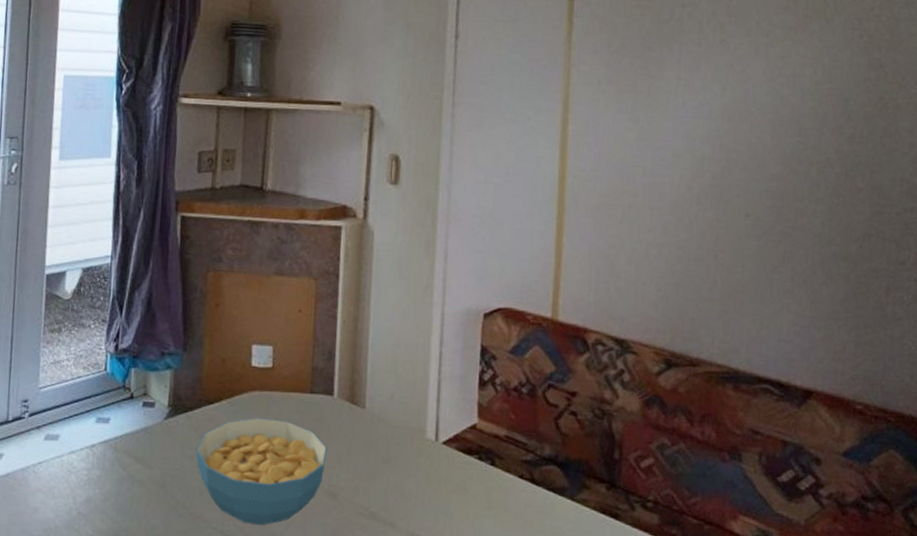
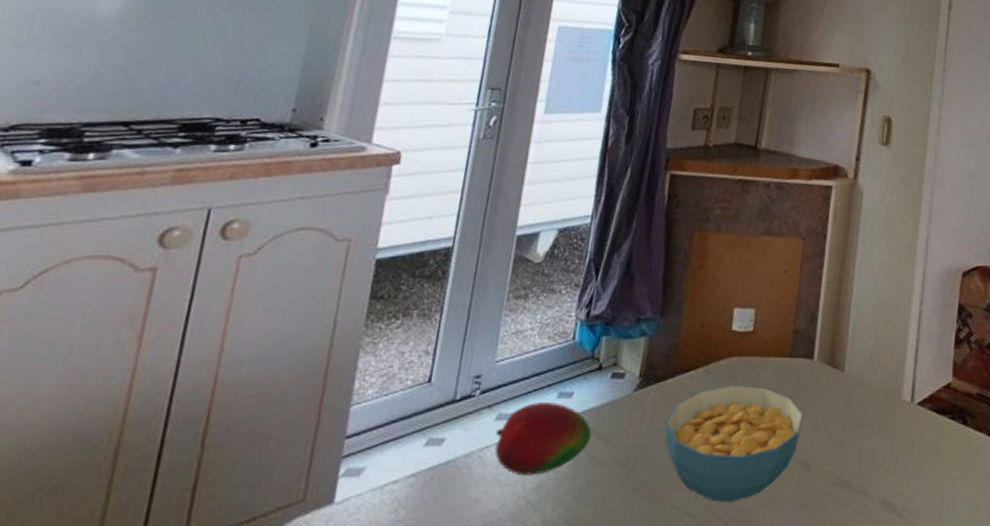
fruit: none [45,426,130,490] -> present [494,403,592,476]

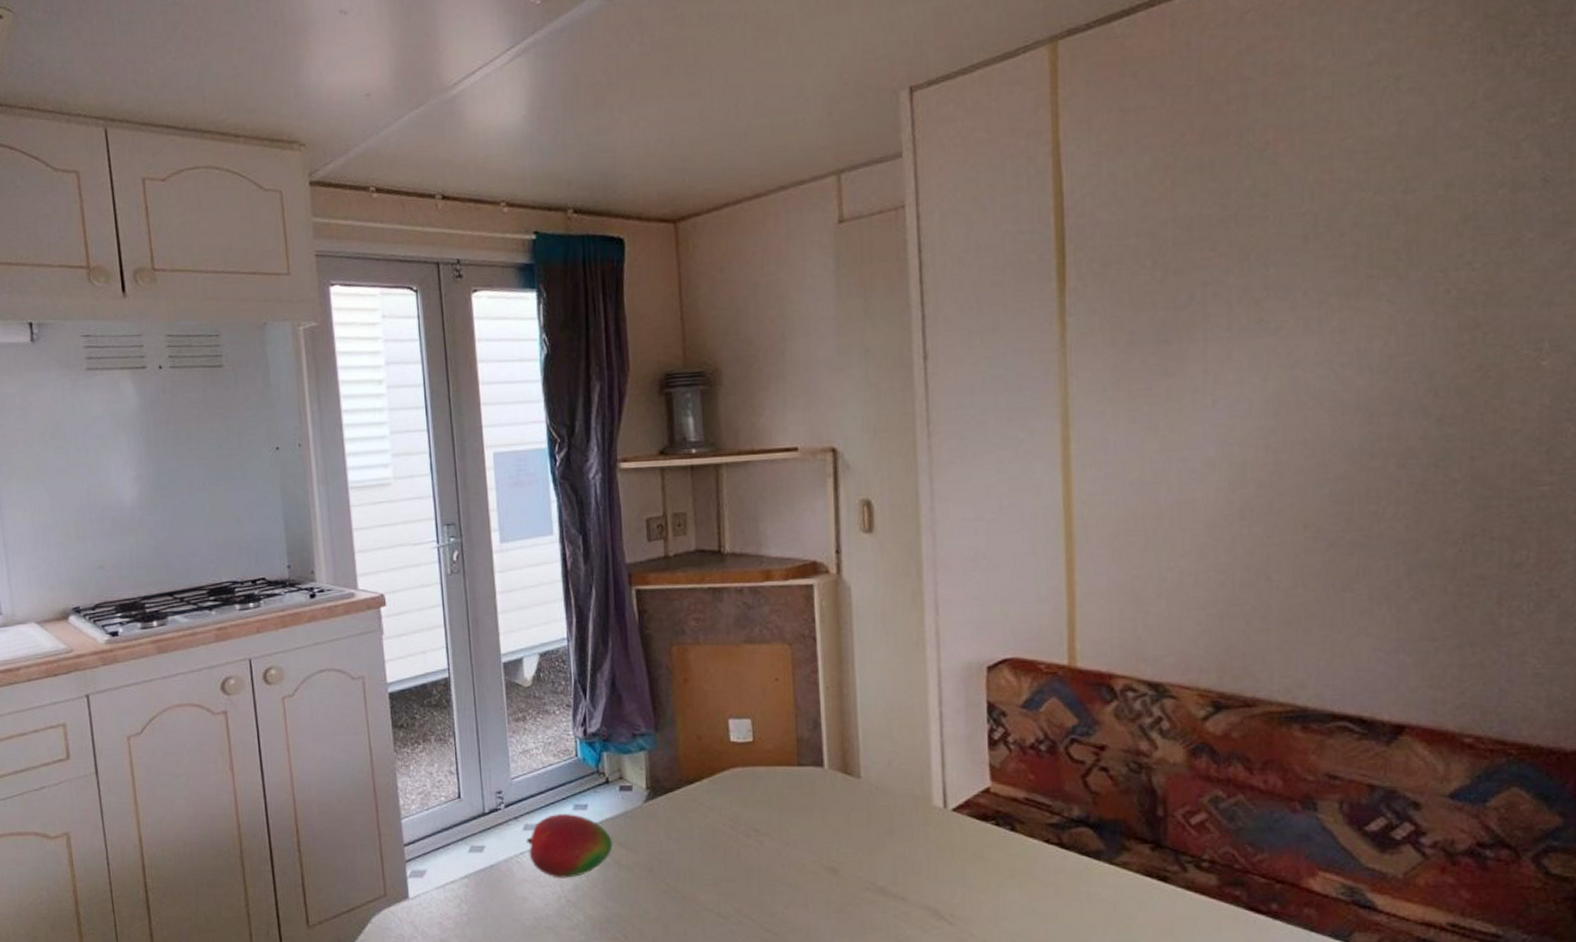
cereal bowl: present [665,386,805,503] -> none [681,795,824,906]

